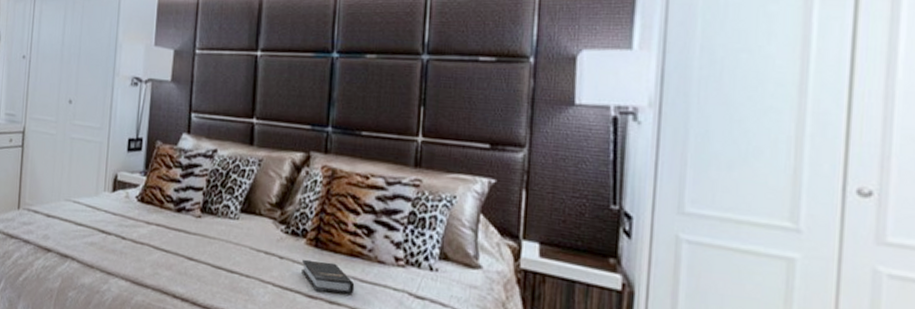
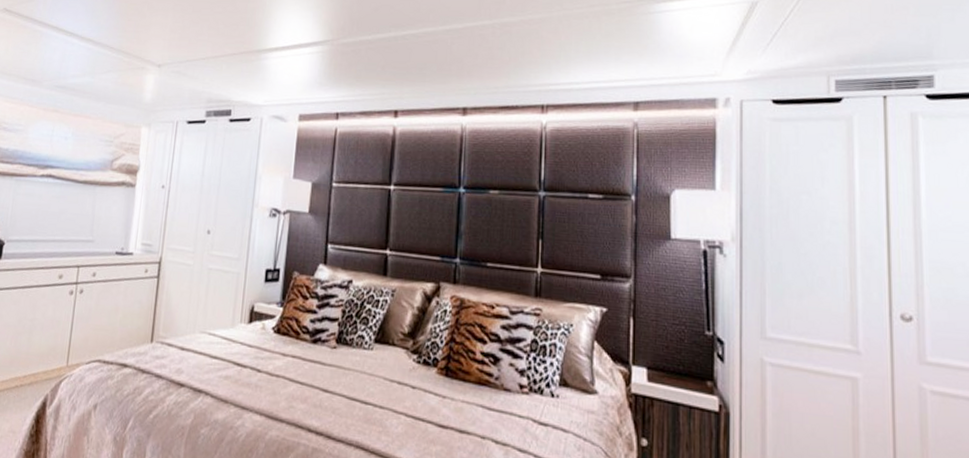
hardback book: present [302,259,355,294] -> none [433,388,483,423]

